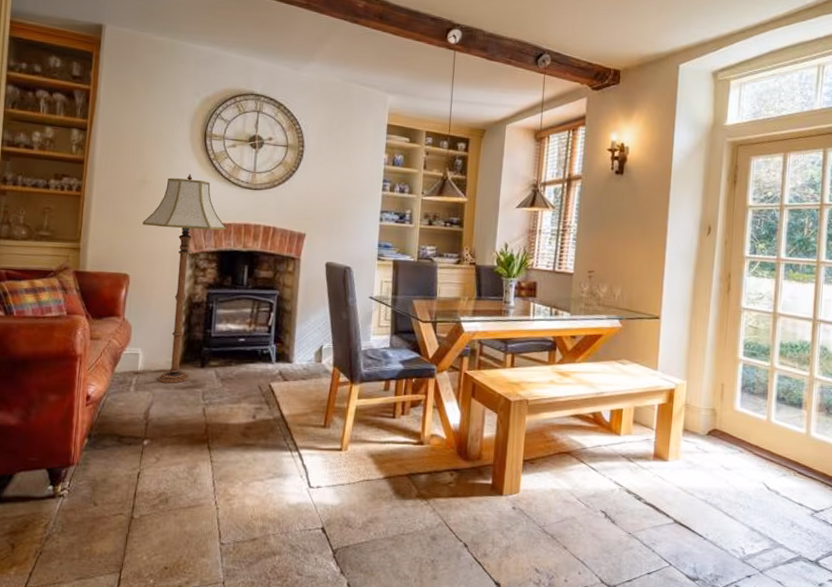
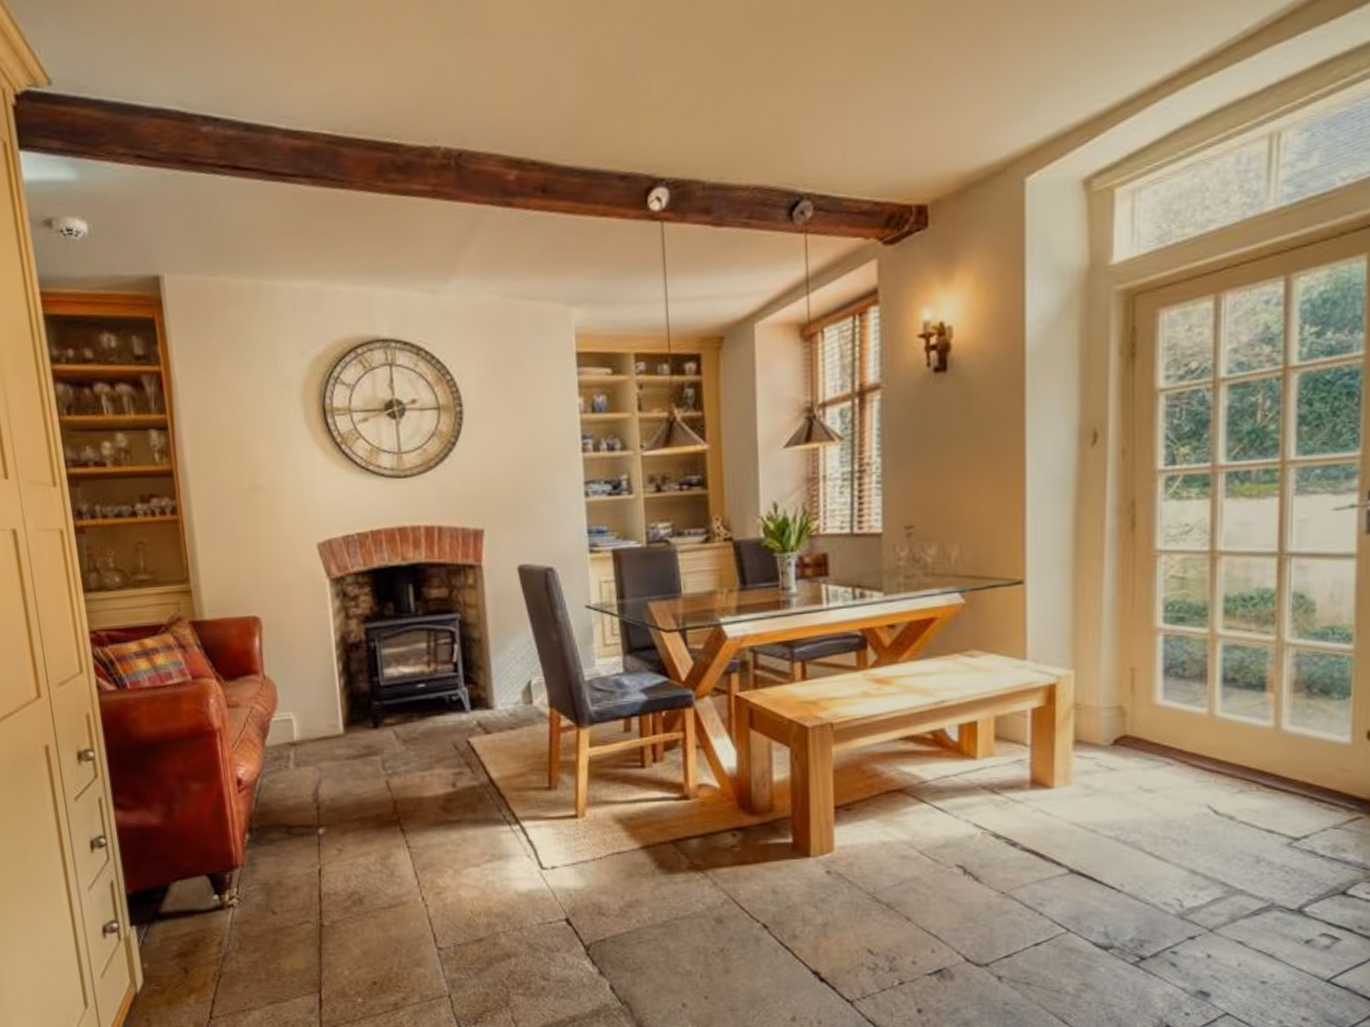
floor lamp: present [142,174,226,384] -> none [264,468,375,753]

